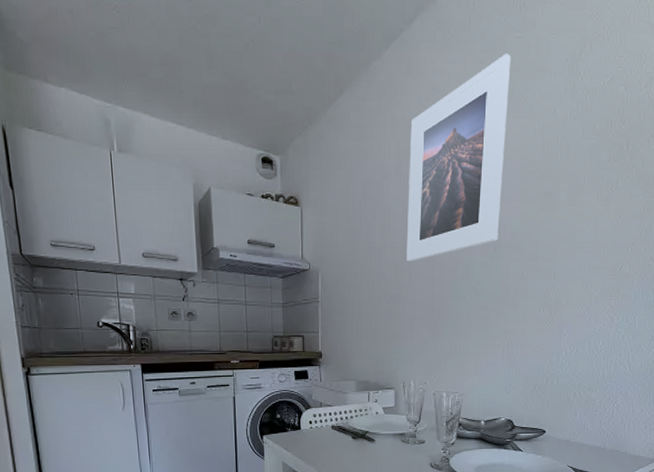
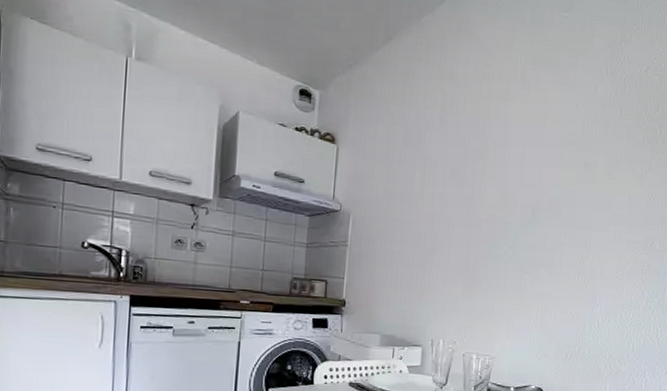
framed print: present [406,54,512,262] -> none [444,29,558,215]

